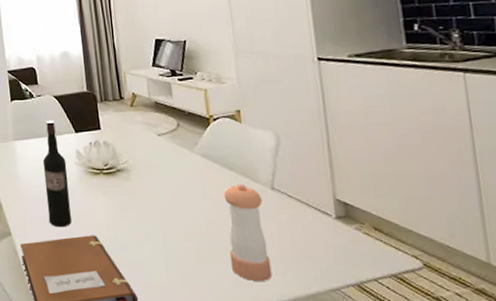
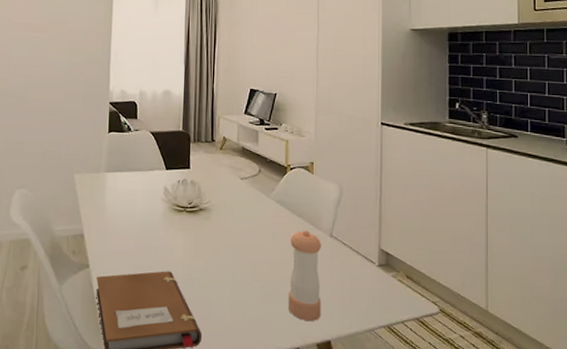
wine bottle: present [42,119,72,227] -> none [128,154,153,262]

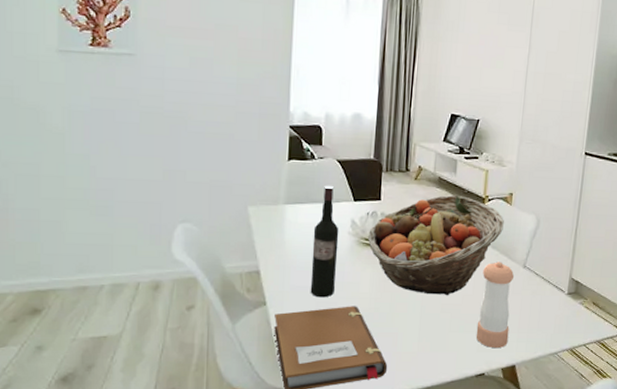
wine bottle: none [128,154,153,262] -> present [310,185,339,298]
fruit basket: none [179,163,308,264] -> present [367,194,505,296]

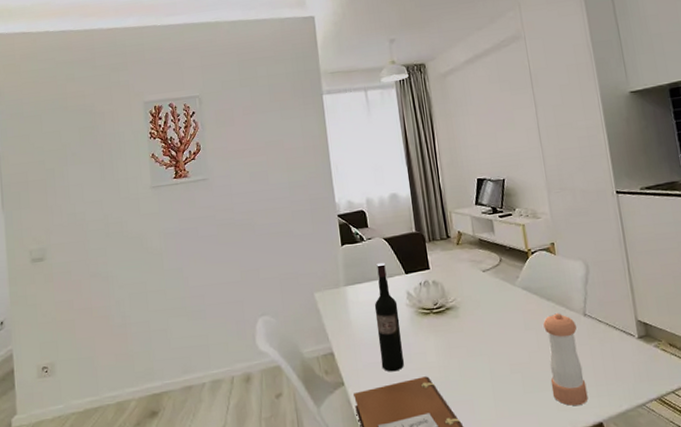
fruit basket: present [367,194,505,296] -> none [424,253,554,356]

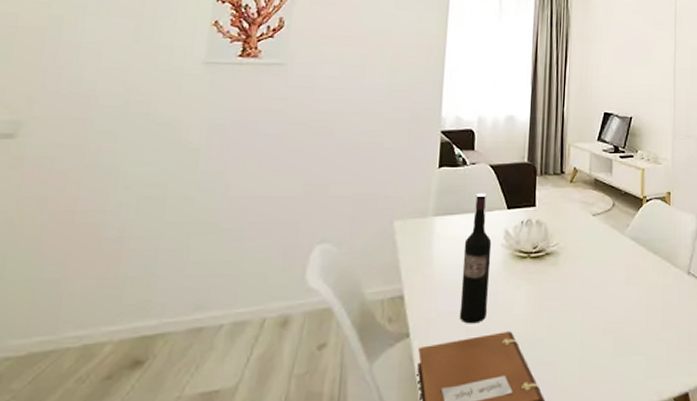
pepper shaker: present [543,313,588,406] -> none [643,269,679,374]

